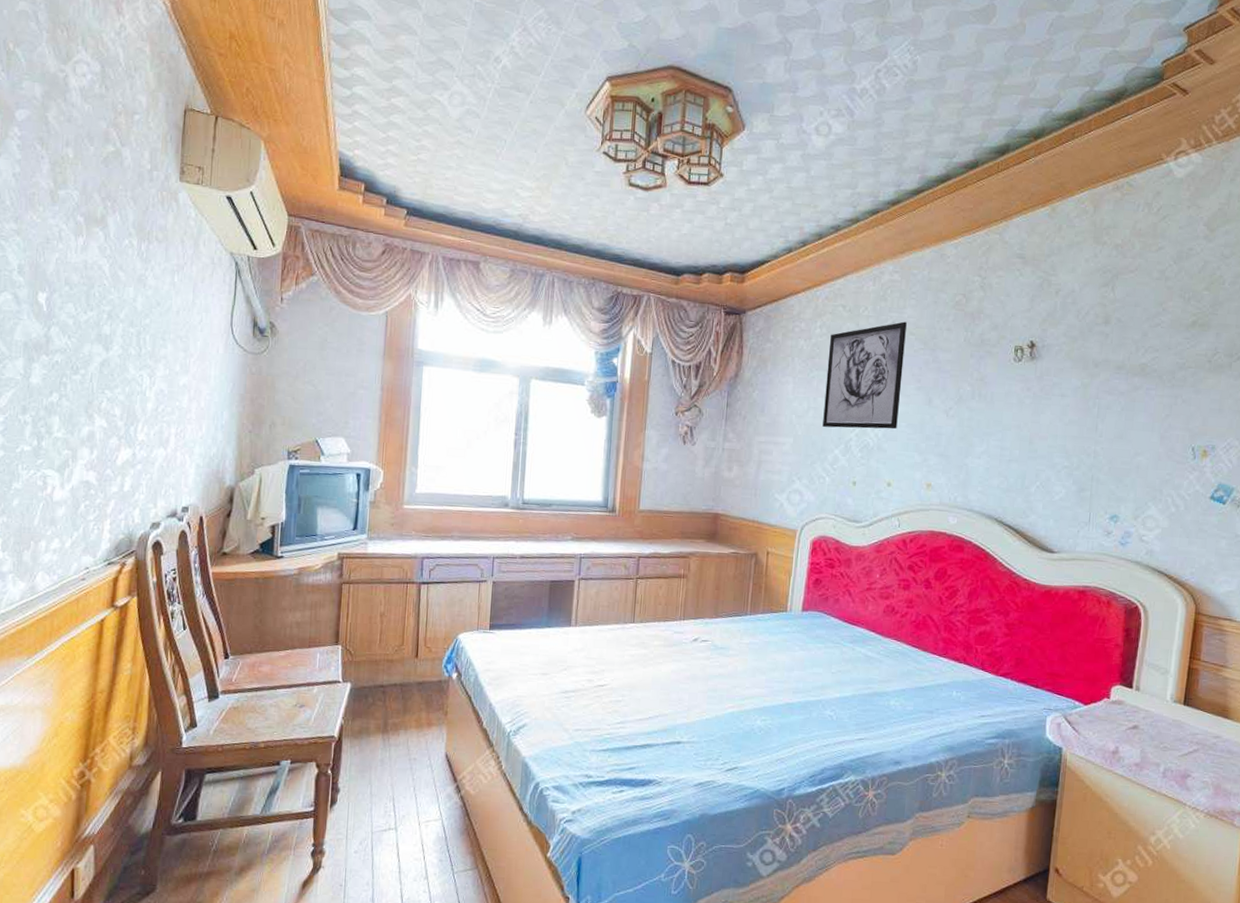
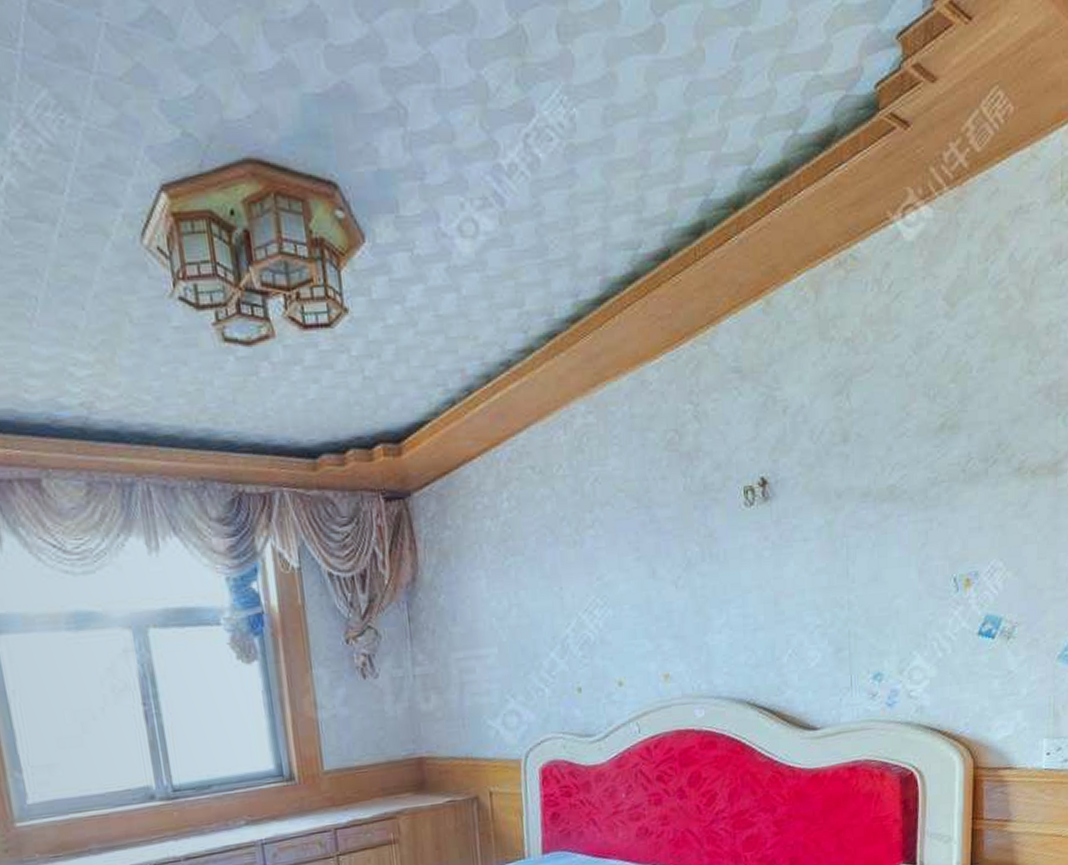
wall art: present [823,321,907,429] -> none [522,476,620,627]

